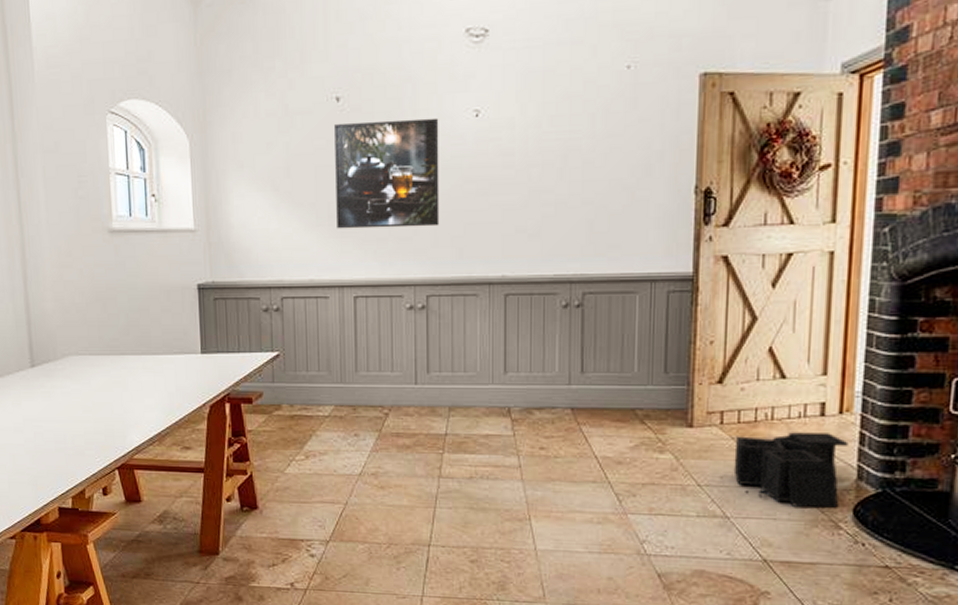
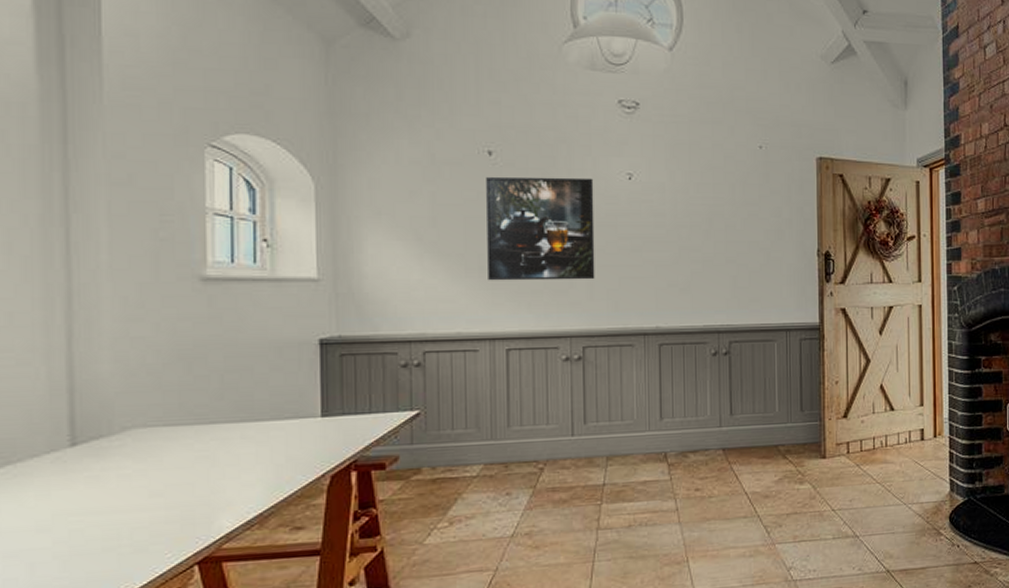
storage bin: present [733,432,849,508] -> none [859,454,942,520]

